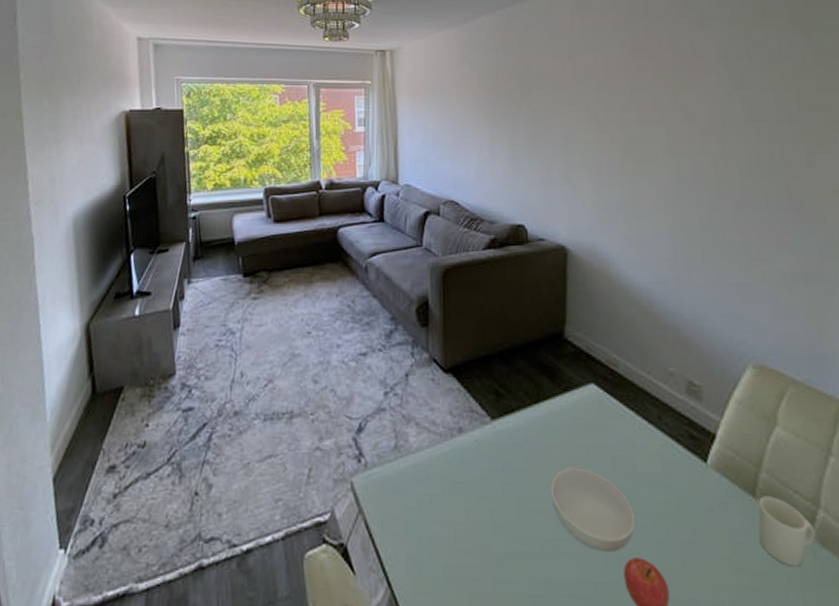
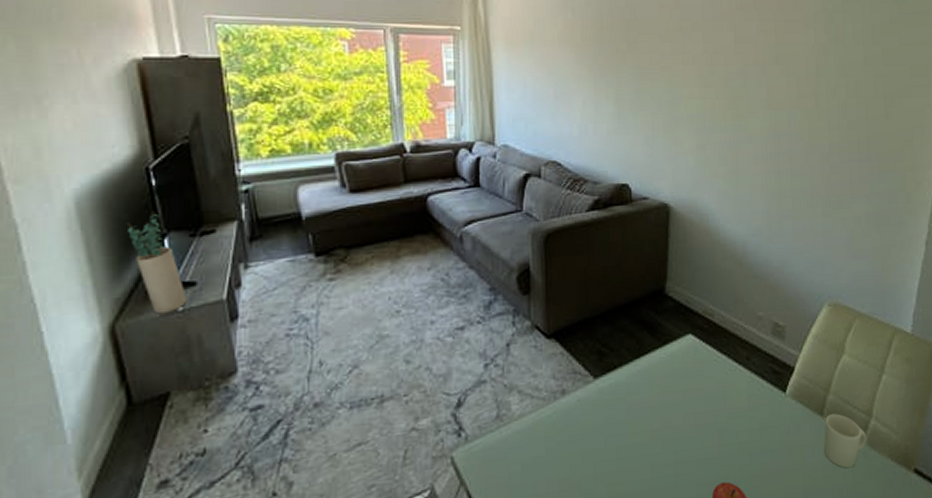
vase: none [106,231,144,317] -> present [126,211,188,314]
bowl: present [550,467,636,552] -> none [649,412,724,483]

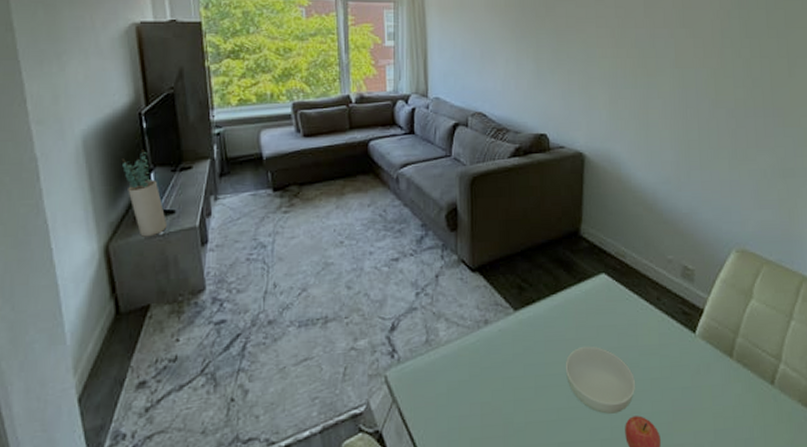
bowl: none [649,412,724,483] -> present [565,346,636,414]
mug: present [824,413,867,469] -> none [733,356,777,410]

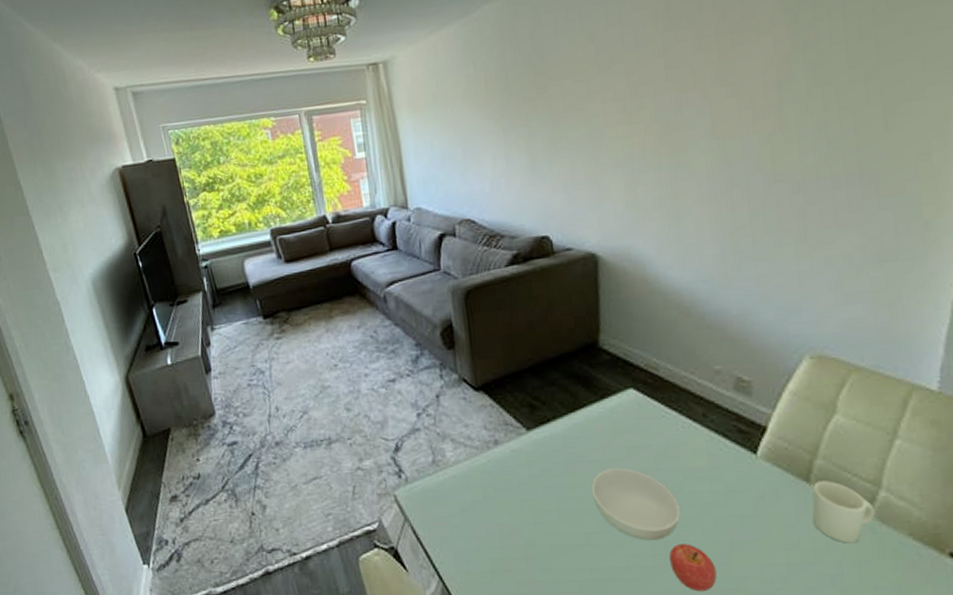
vase: present [121,149,168,237] -> none [126,287,174,368]
mug: none [733,356,777,410] -> present [812,481,876,543]

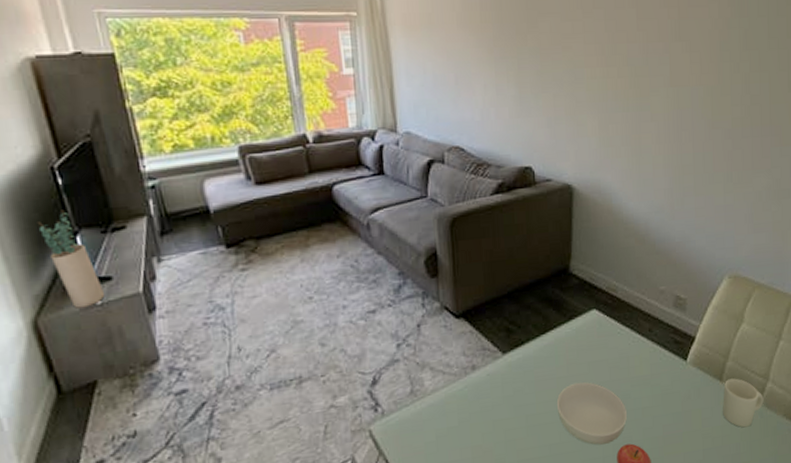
vase: none [126,287,174,368] -> present [37,210,105,309]

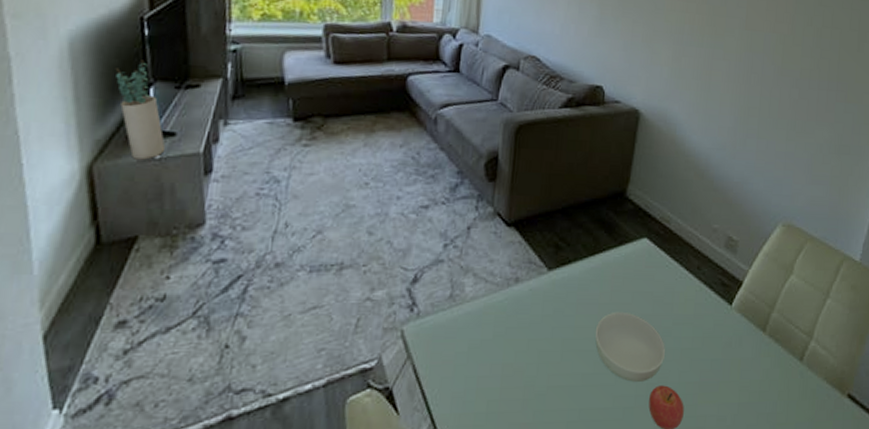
mug: present [723,378,764,428] -> none [763,331,806,386]

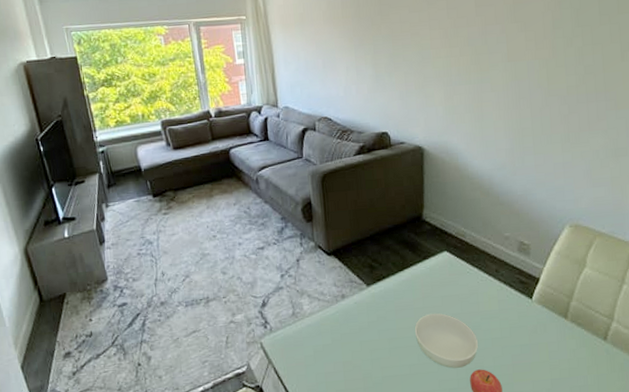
vase: present [115,60,166,160] -> none [27,169,71,240]

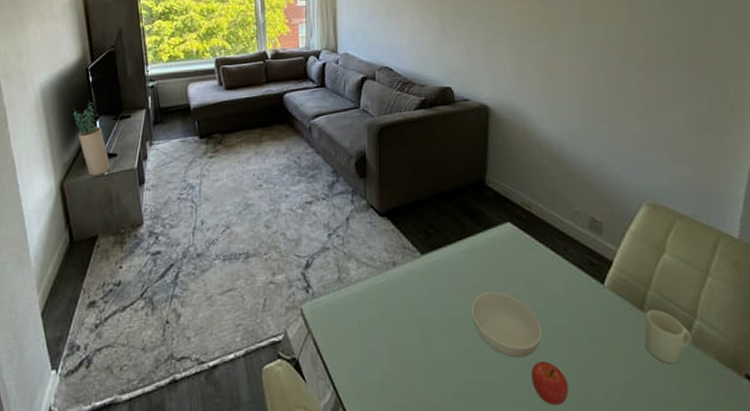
vase: none [27,169,71,240] -> present [72,100,111,176]
mug: none [568,317,609,362] -> present [645,310,692,364]

